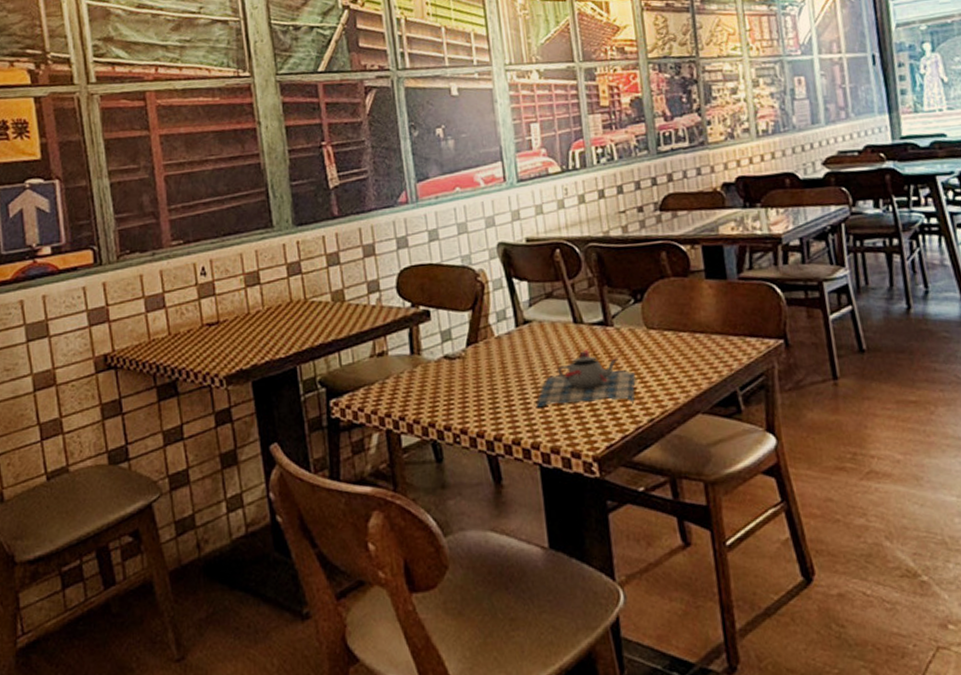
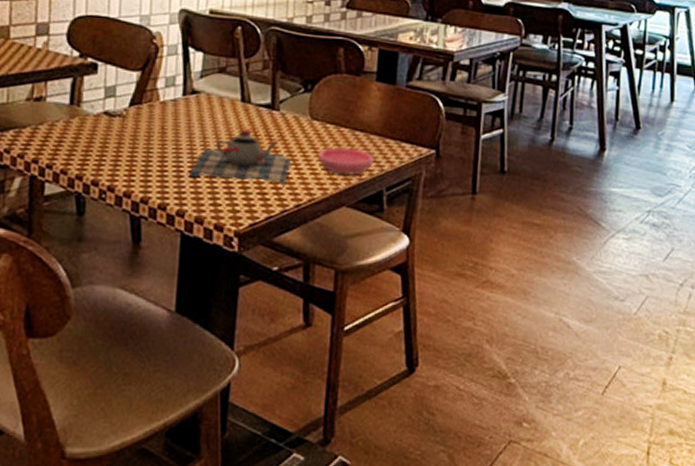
saucer: none [661,351,722,381] -> present [317,146,375,175]

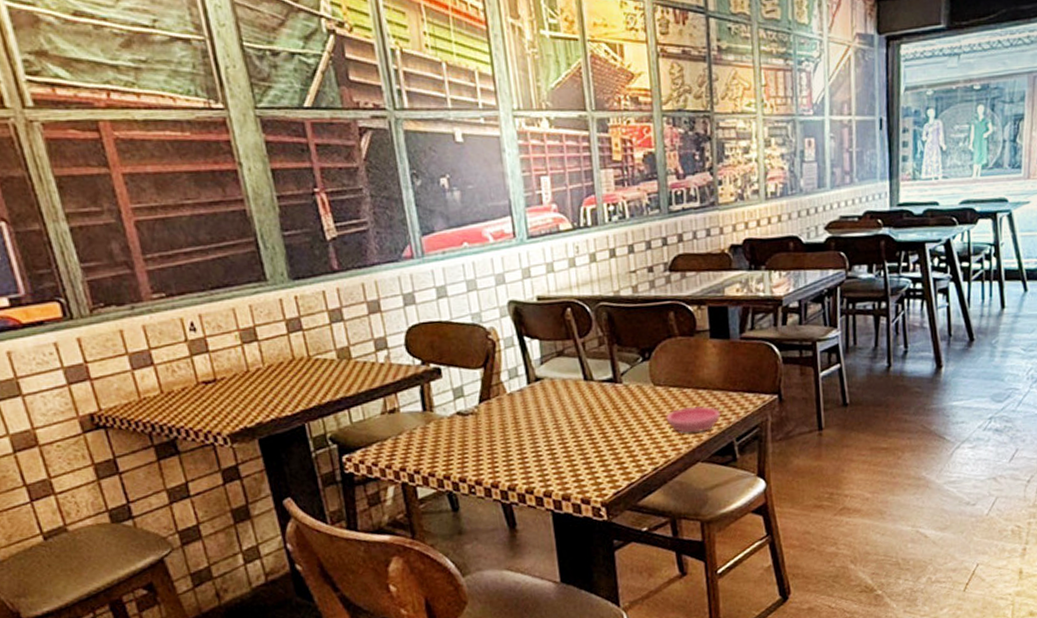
teapot: present [188,128,291,186] -> none [547,405,642,460]

